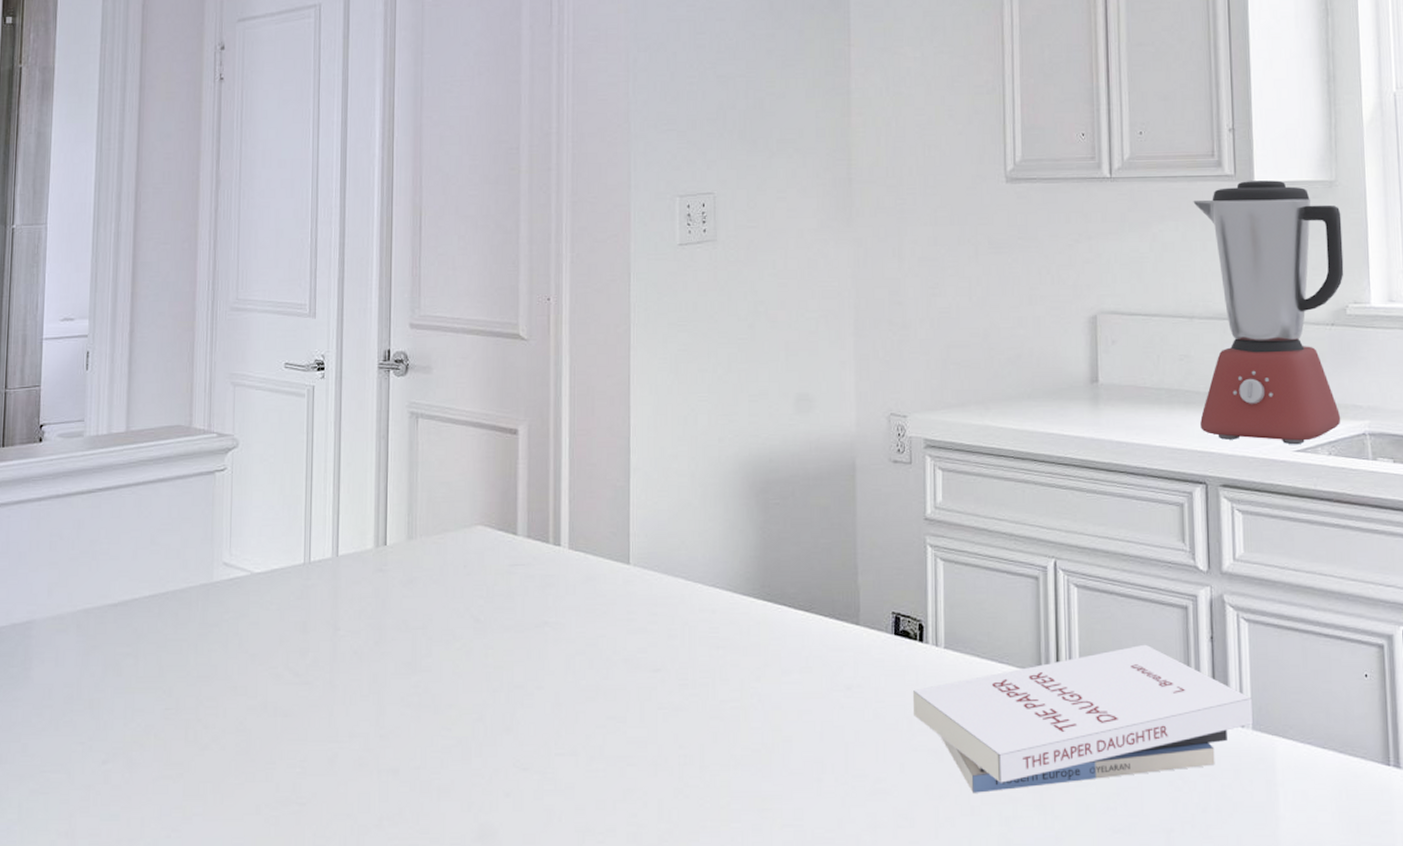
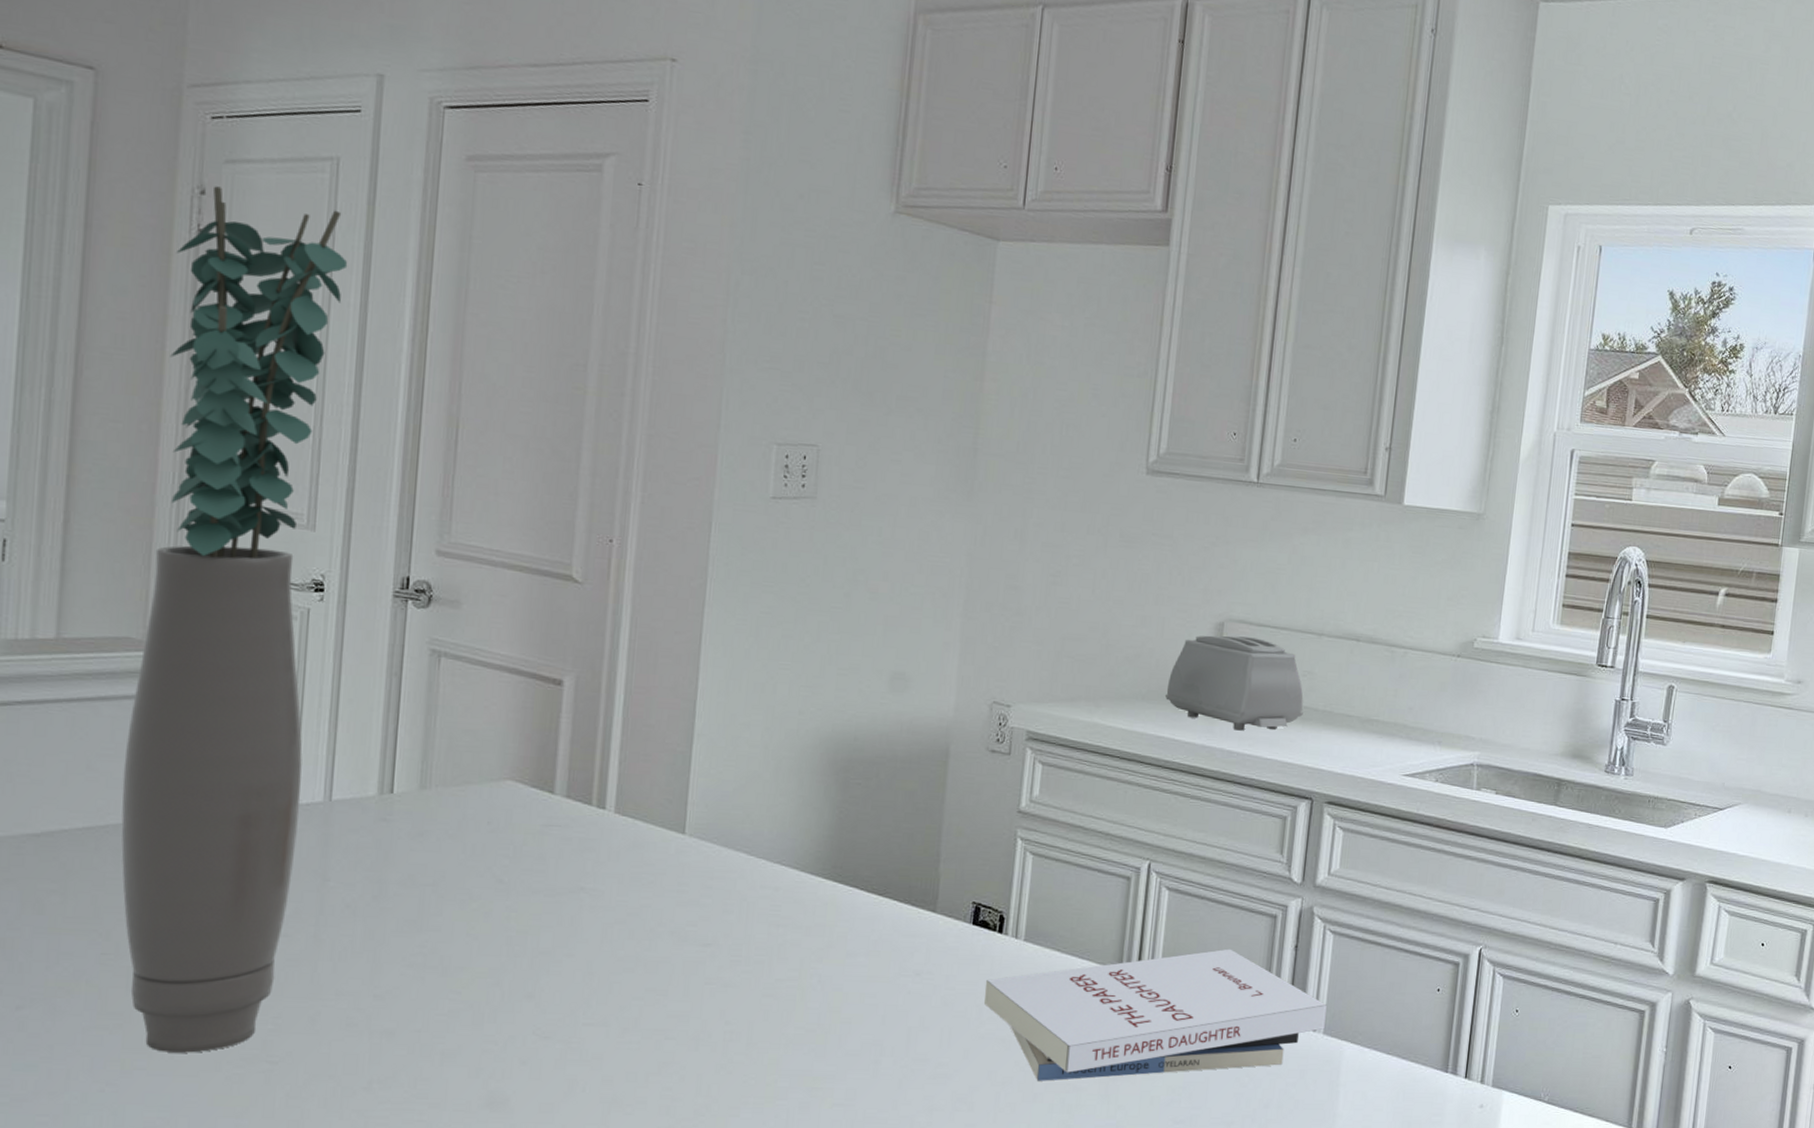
vase: none [177,41,331,798] -> present [121,186,348,1053]
toaster: none [1049,327,1185,421] -> present [1164,635,1304,731]
blender: present [1193,180,1344,445] -> none [1314,503,1484,769]

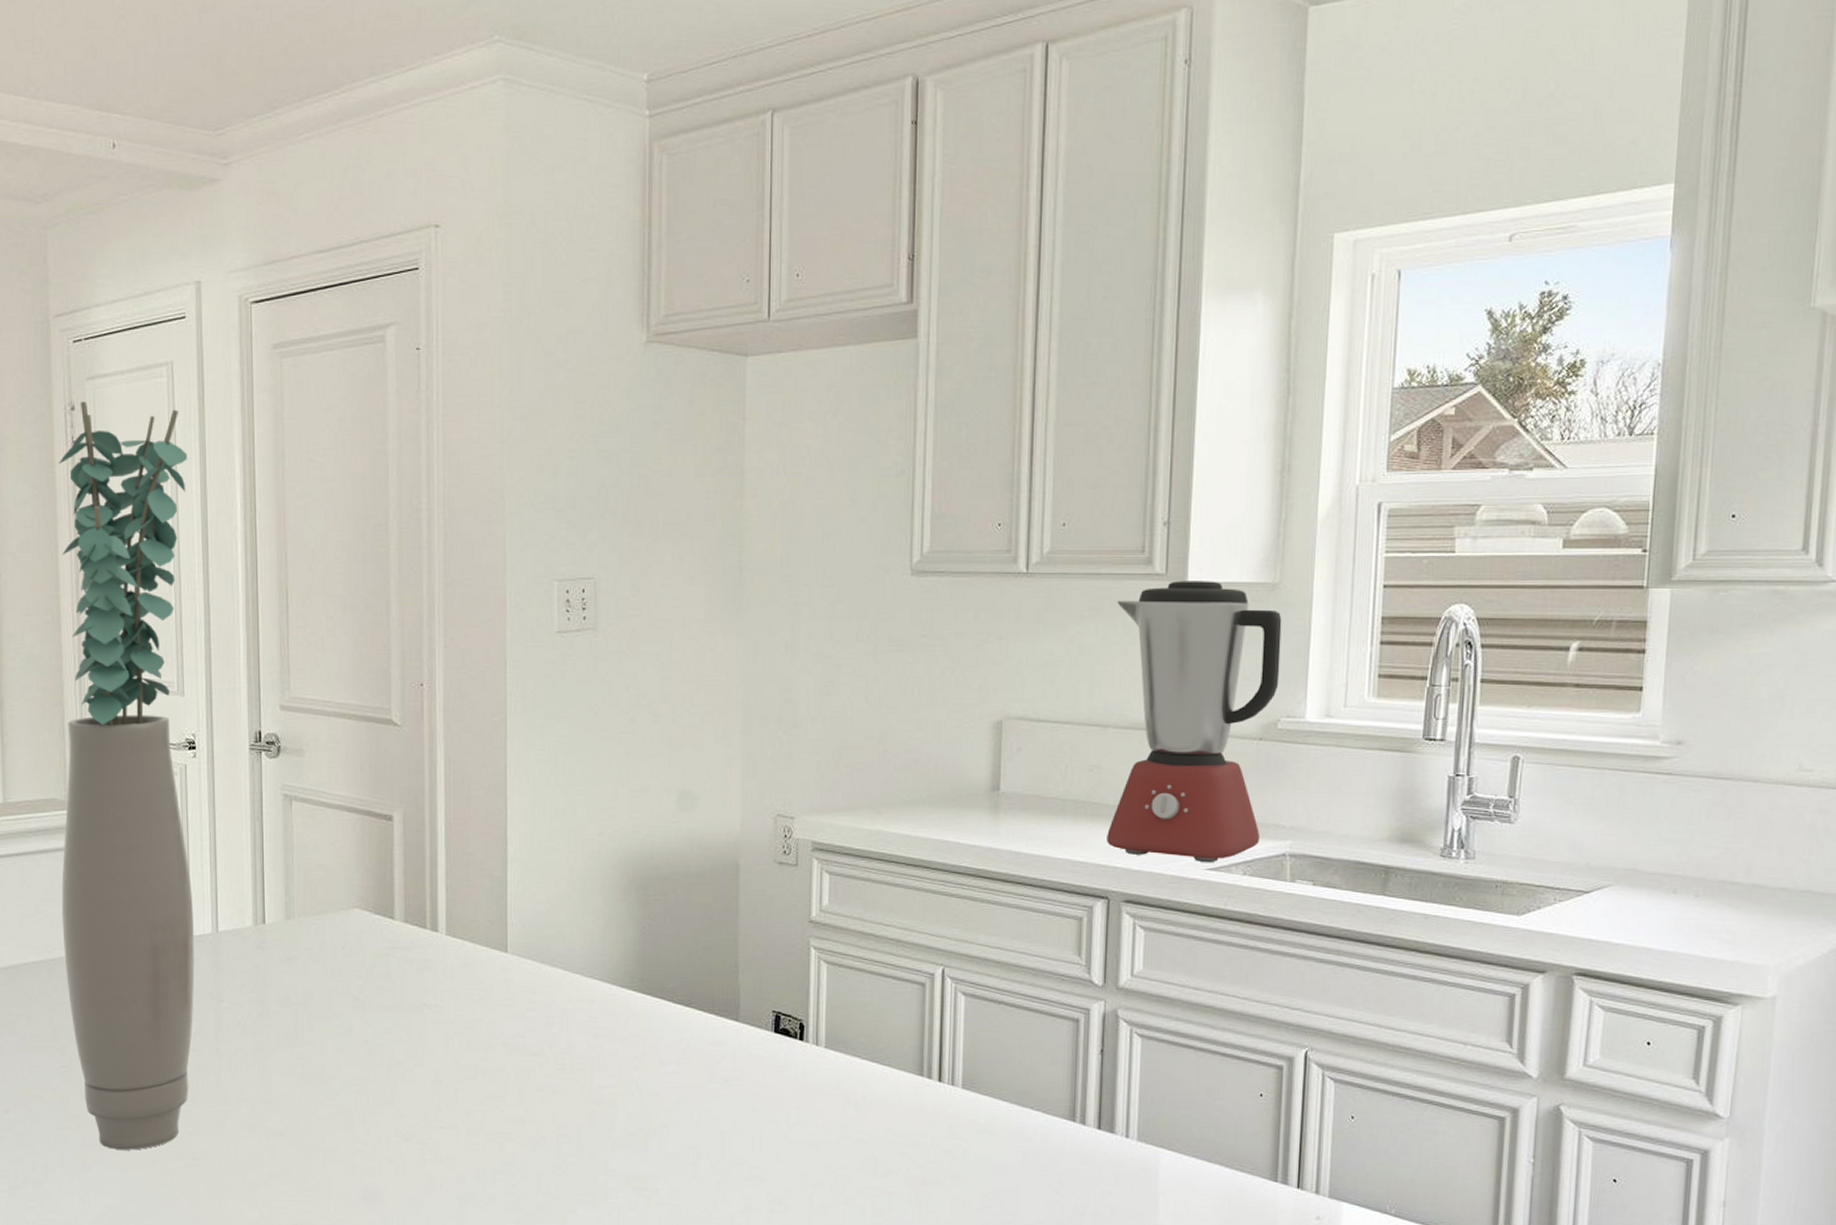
books: present [984,948,1327,1081] -> none [790,1053,1139,1185]
toaster: present [1164,635,1304,731] -> none [946,734,1093,831]
blender: none [1314,503,1484,769] -> present [1107,581,1282,863]

